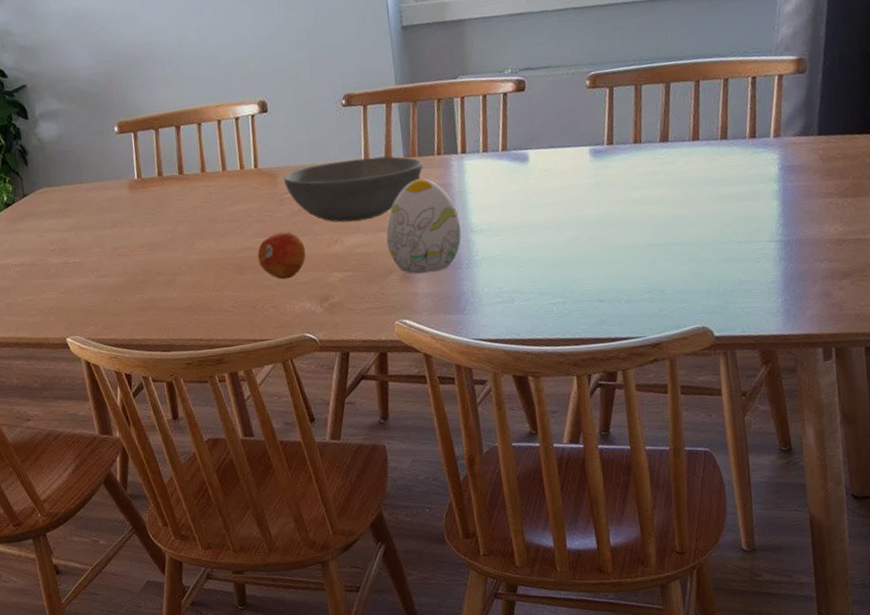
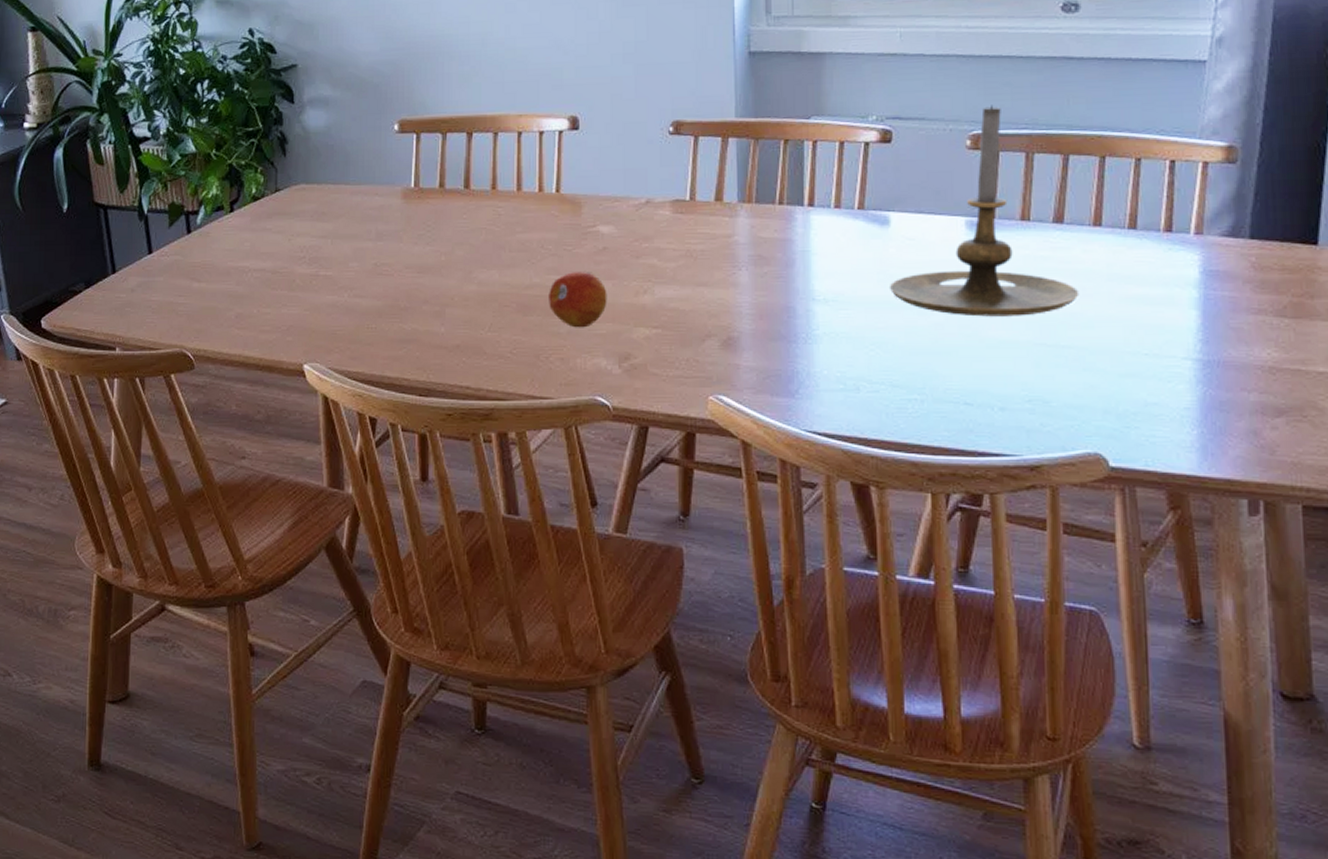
bowl: present [284,156,424,223] -> none [590,196,761,271]
decorative egg: present [386,178,462,274] -> none [707,230,801,343]
candle holder: none [531,48,684,230] -> present [888,105,1080,317]

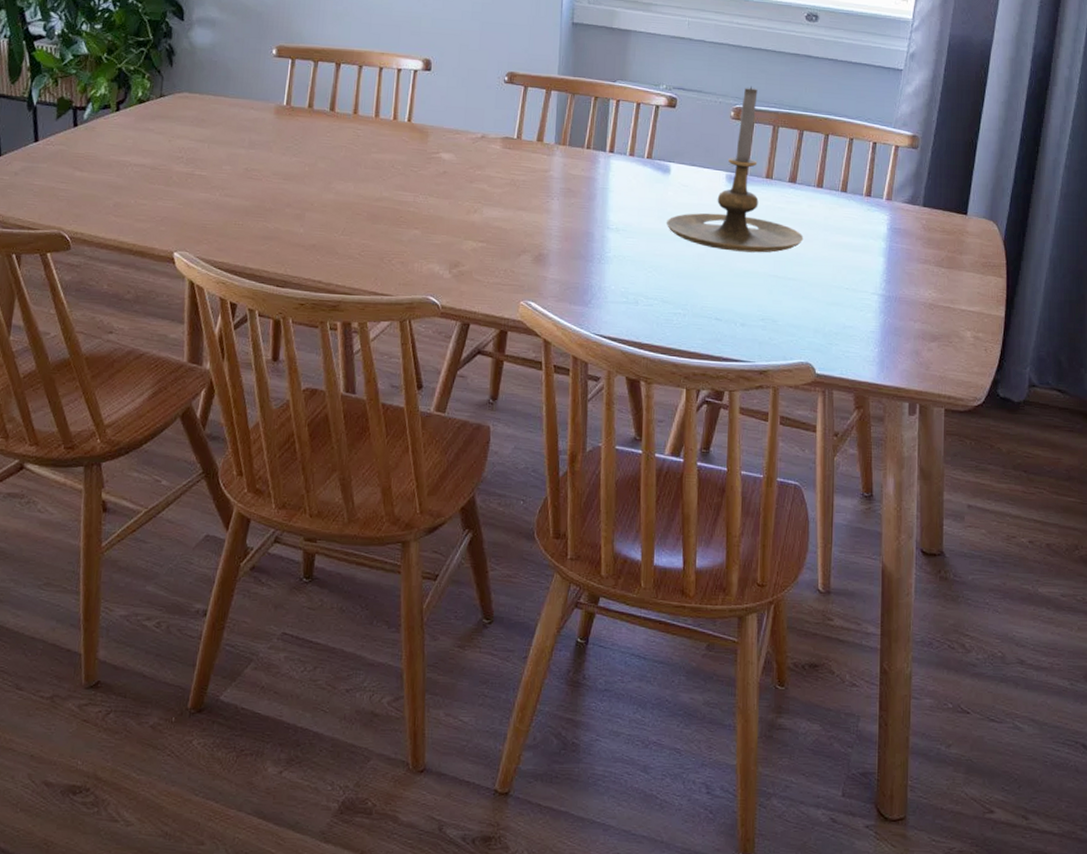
fruit: present [549,272,607,328] -> none [394,190,444,238]

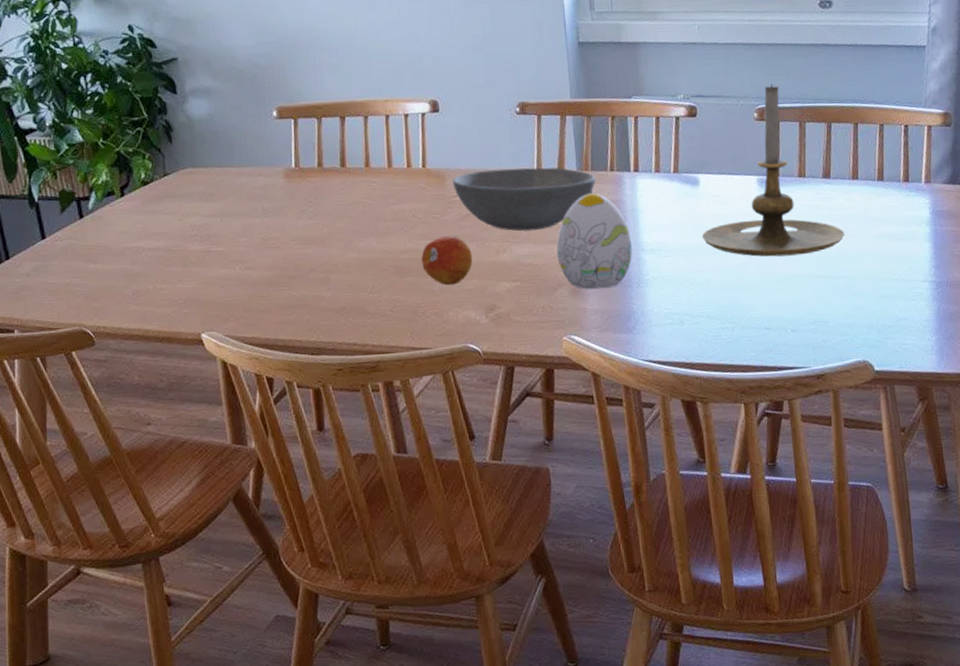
fruit: none [394,190,444,238] -> present [421,236,473,286]
bowl: none [435,131,573,196] -> present [453,167,597,231]
decorative egg: none [525,167,599,261] -> present [556,193,633,290]

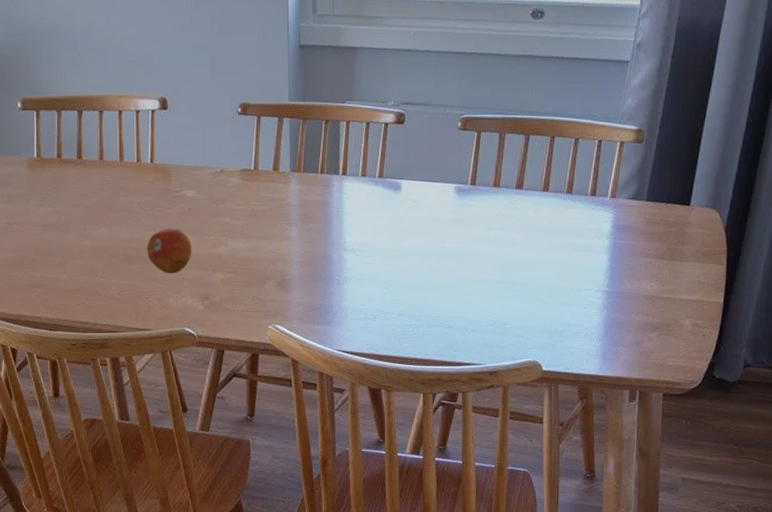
bowl: present [453,167,597,231] -> none [178,166,308,227]
decorative egg: present [556,193,633,290] -> none [267,194,336,284]
candle holder: present [701,84,845,257] -> none [399,94,530,262]

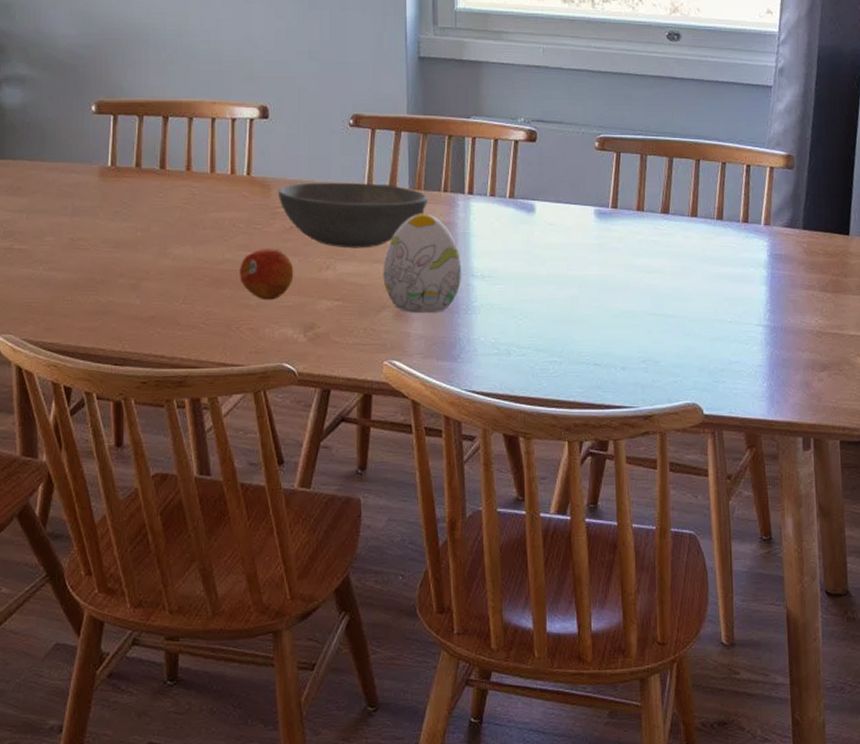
bowl: none [178,166,308,227] -> present [279,182,429,249]
decorative egg: none [267,194,336,284] -> present [383,214,462,314]

